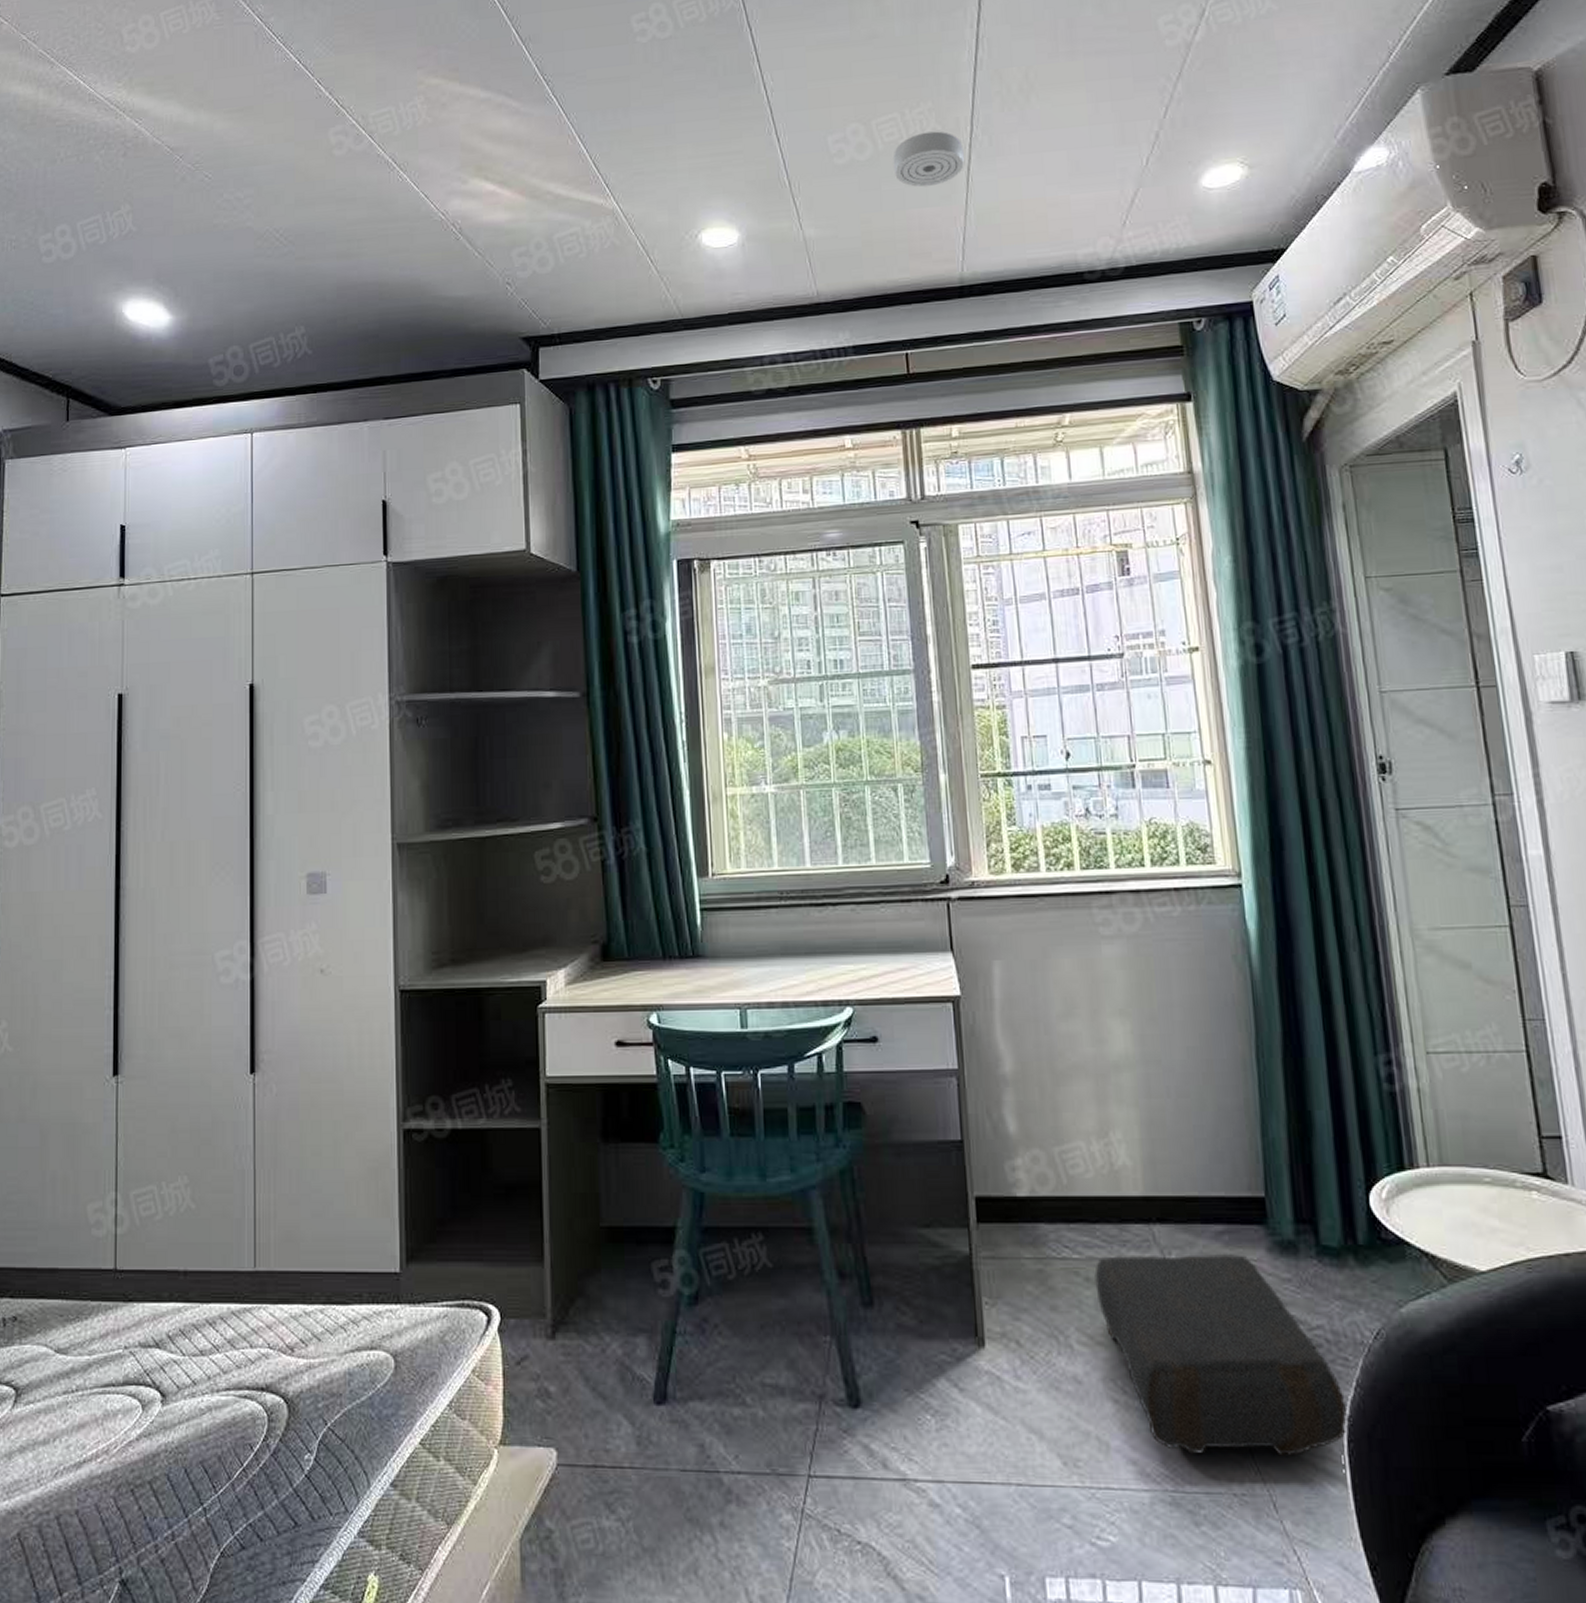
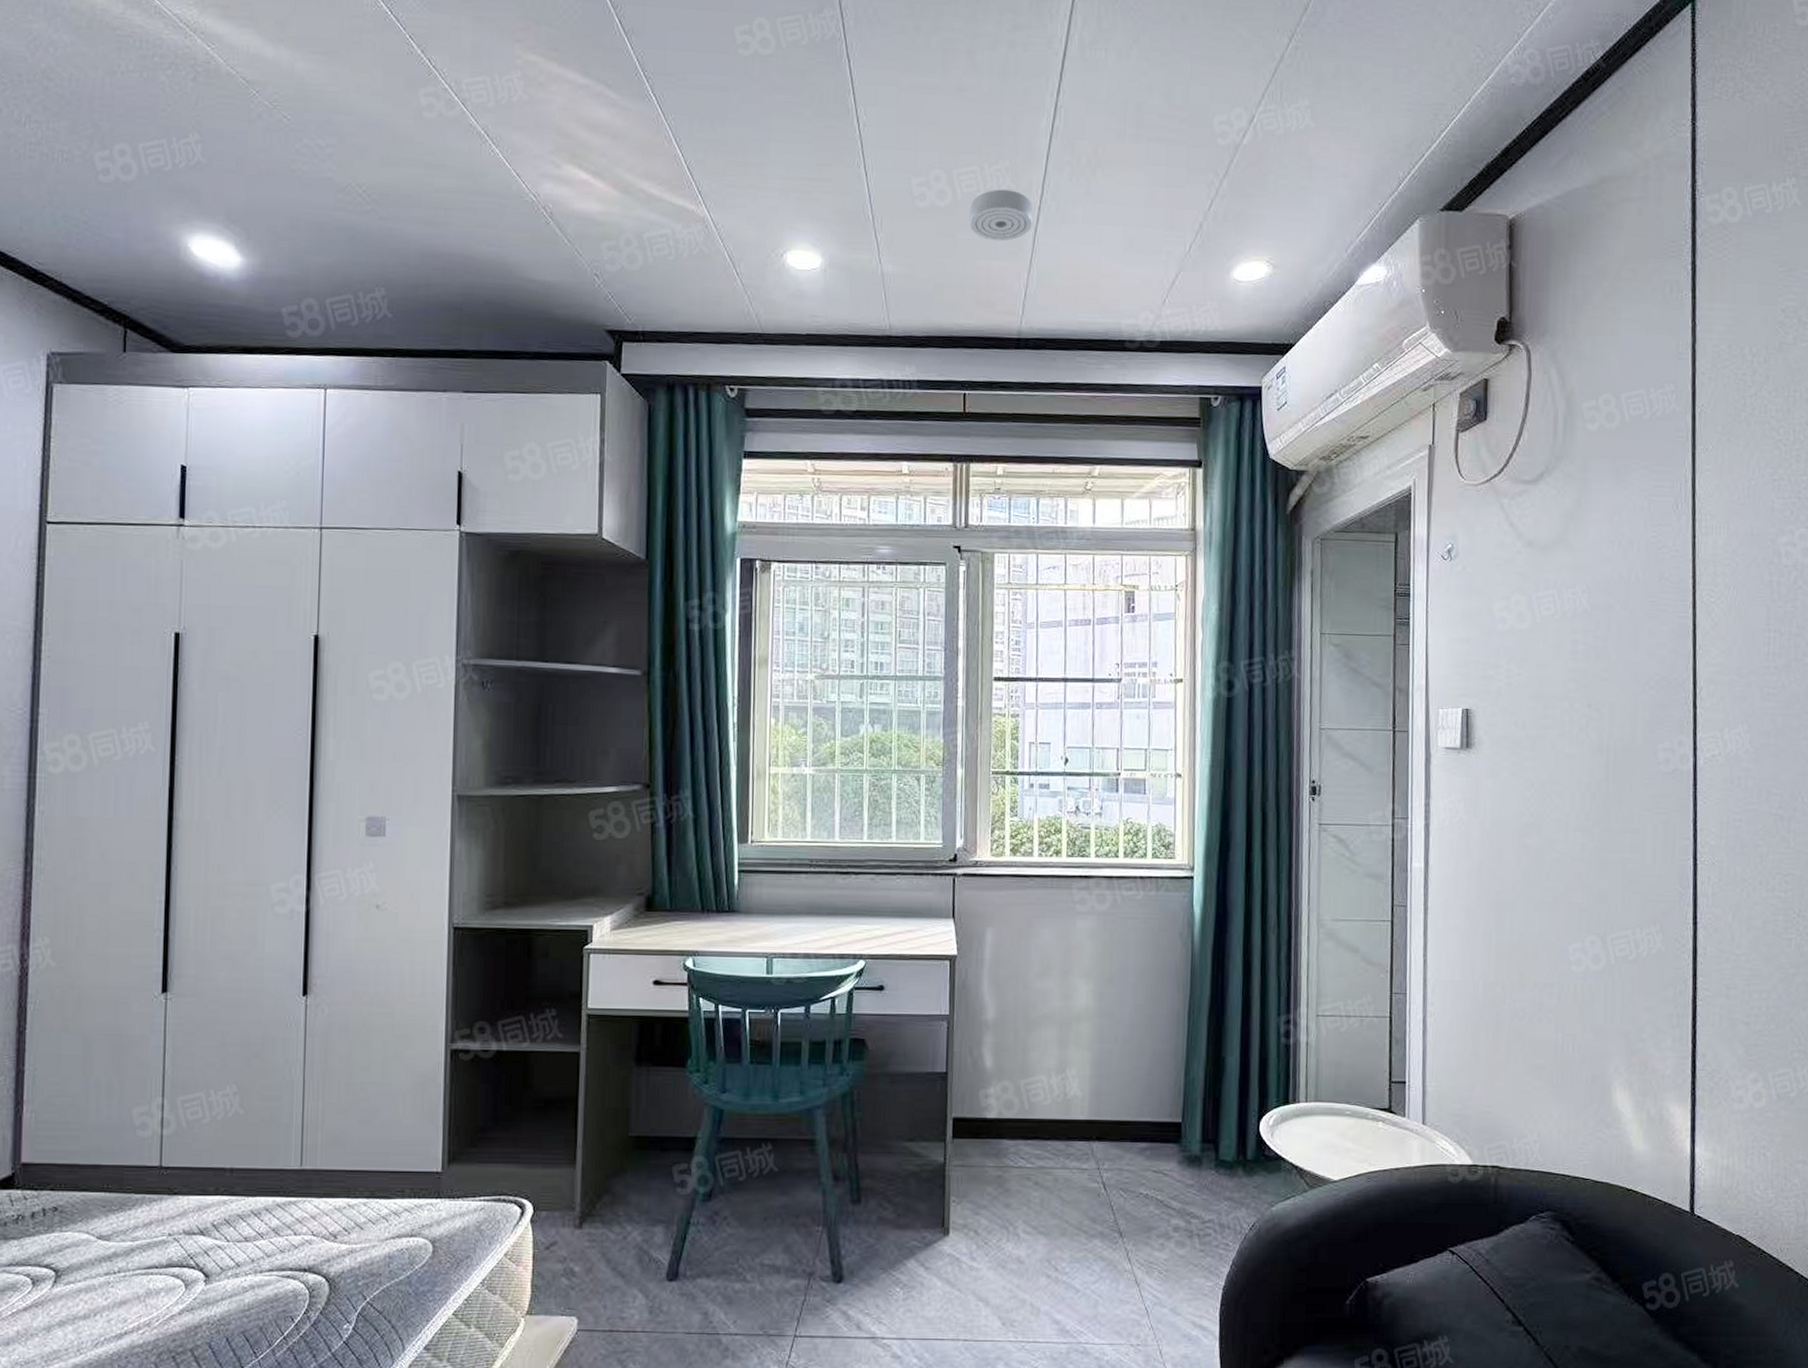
shoulder bag: present [1094,1253,1348,1456] -> none [1042,1164,1224,1316]

